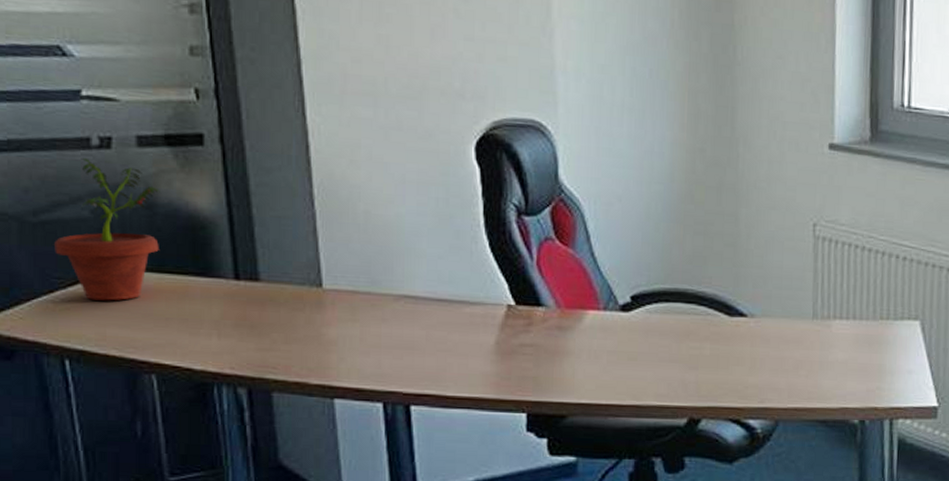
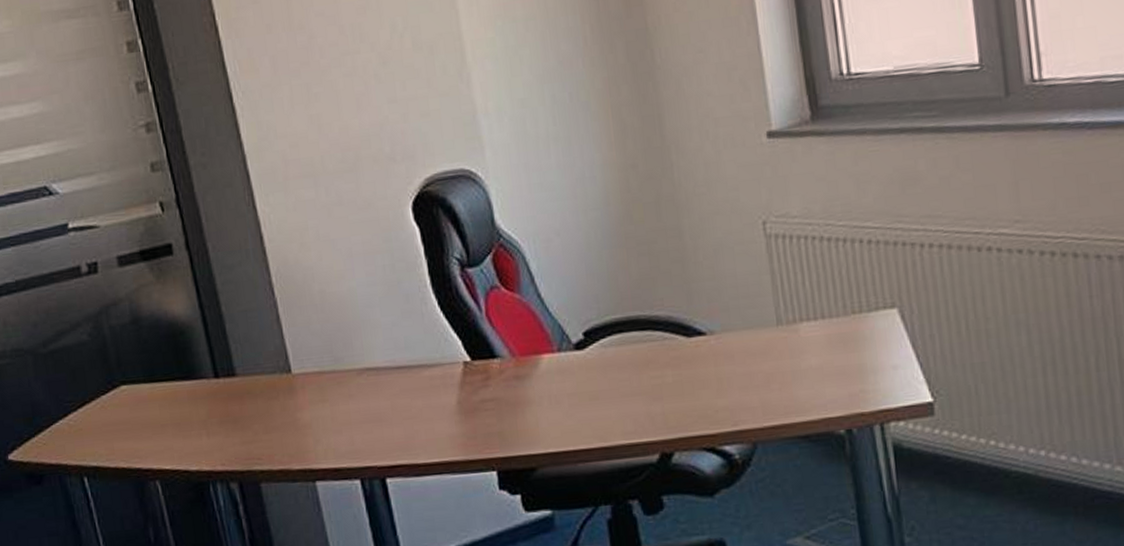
potted plant: present [54,157,160,301] -> none [63,285,148,418]

